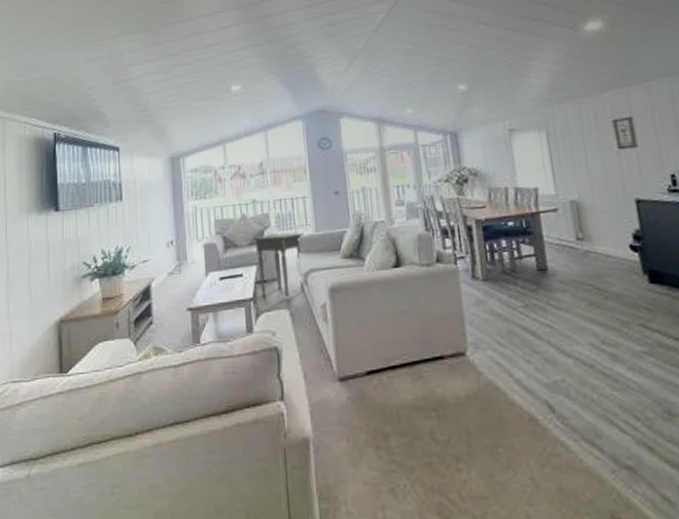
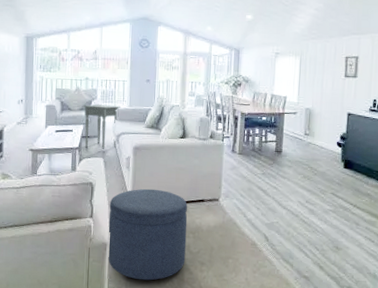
ottoman: none [305,347,431,494] -> present [108,188,188,281]

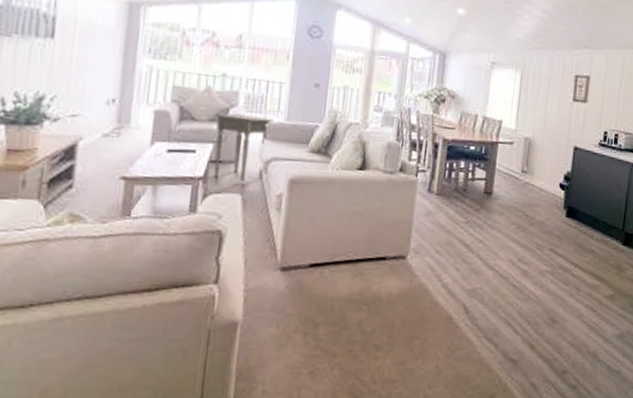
ottoman: present [108,188,188,281] -> none [238,240,362,375]

